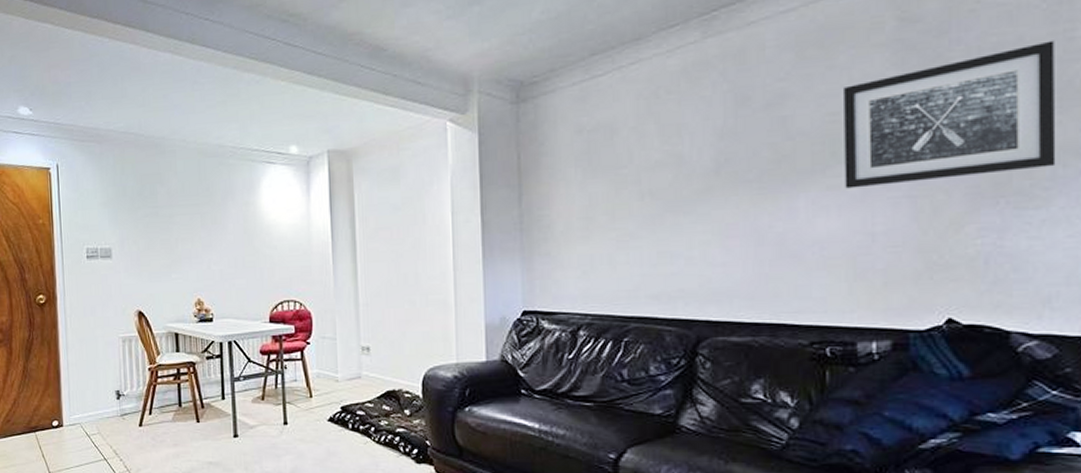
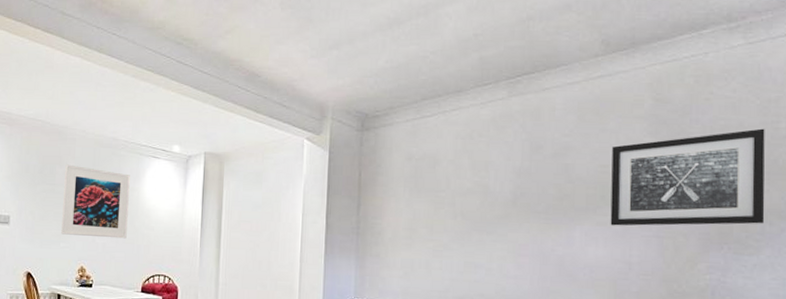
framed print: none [167,181,246,264] -> present [61,164,130,239]

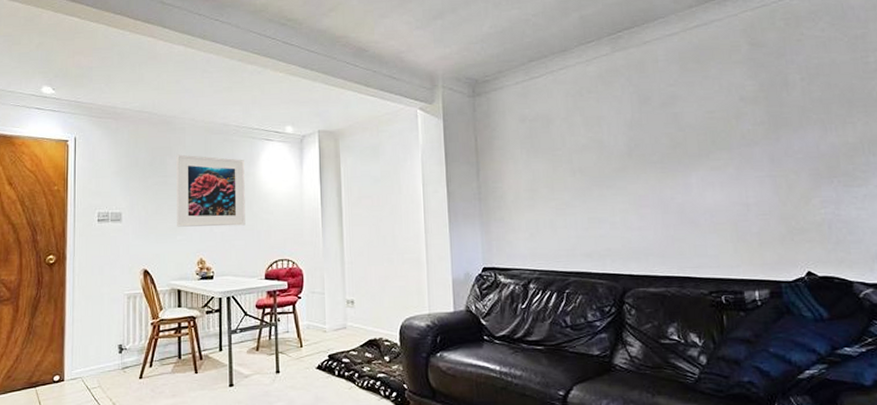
wall art: present [610,128,765,226] -> none [716,64,868,169]

